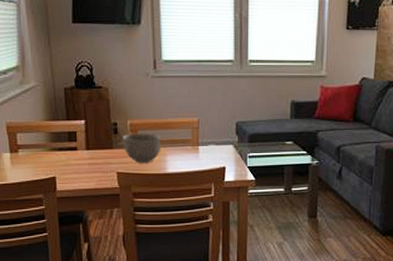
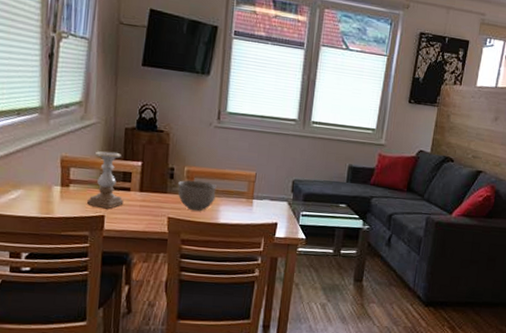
candle holder: none [36,113,72,169] -> present [86,150,124,208]

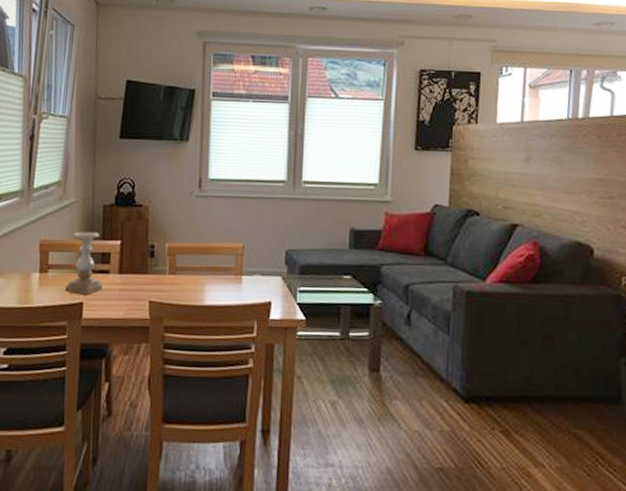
bowl: present [178,180,217,212] -> none [159,257,201,293]

